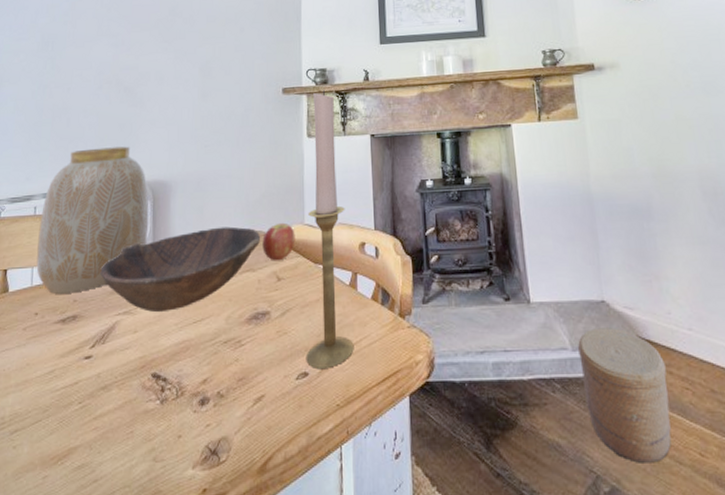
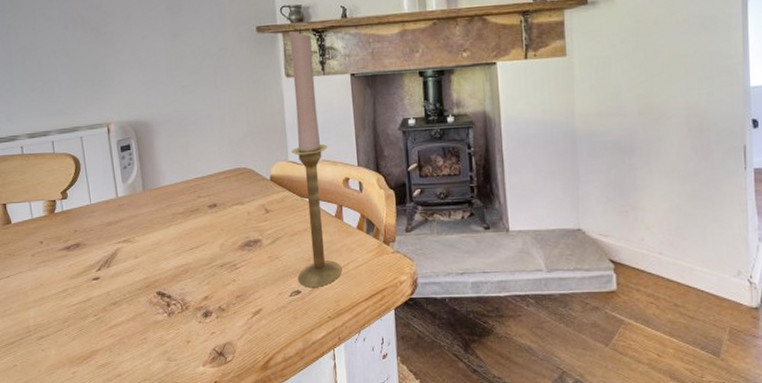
vase: present [36,146,149,294] -> none [28,87,137,225]
bowl: present [100,226,261,313] -> none [95,164,247,241]
fruit: present [262,222,295,261] -> none [248,160,281,195]
basket: present [578,328,672,463] -> none [553,252,635,362]

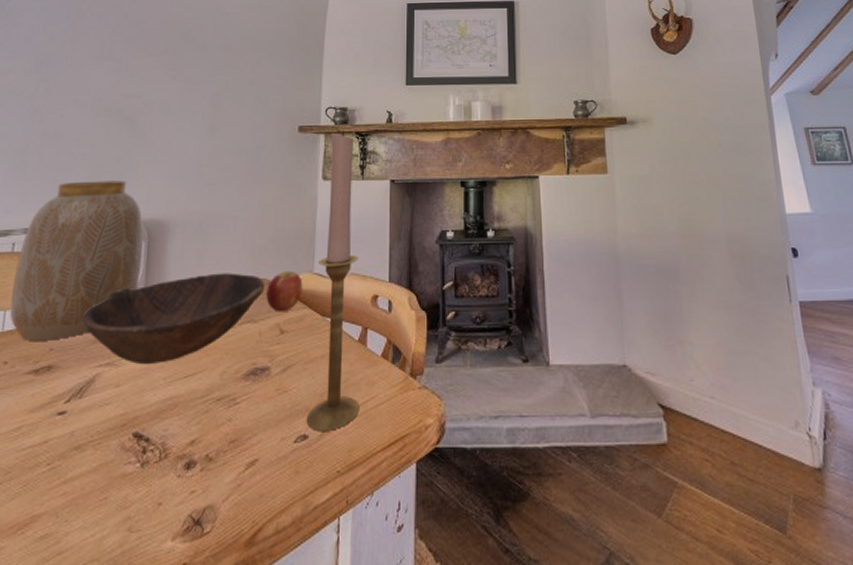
vase: none [28,87,137,225] -> present [9,181,144,341]
bowl: none [95,164,247,241] -> present [82,273,265,365]
fruit: none [248,160,281,195] -> present [266,270,303,312]

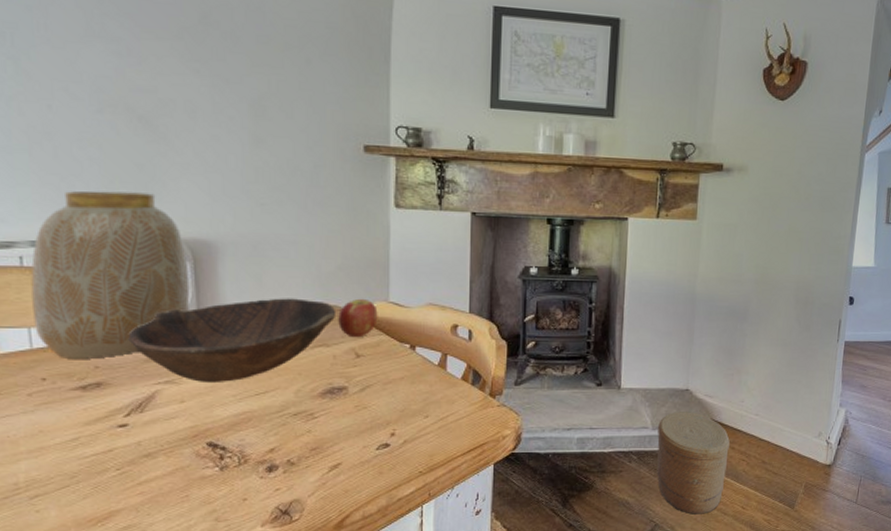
candlestick: present [306,130,360,431] -> none [387,154,440,440]
basket: none [597,394,689,539] -> present [657,412,730,515]

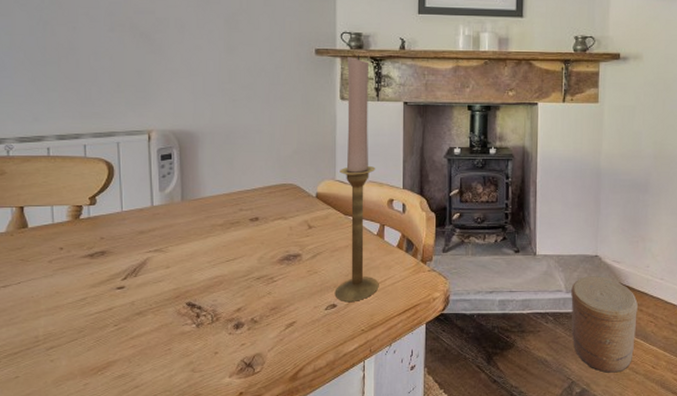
vase: present [30,190,190,359] -> none [55,93,176,231]
bowl: present [128,298,337,384] -> none [127,178,293,252]
fruit: present [338,298,378,338] -> none [294,177,327,212]
candlestick: none [387,154,440,440] -> present [334,55,379,301]

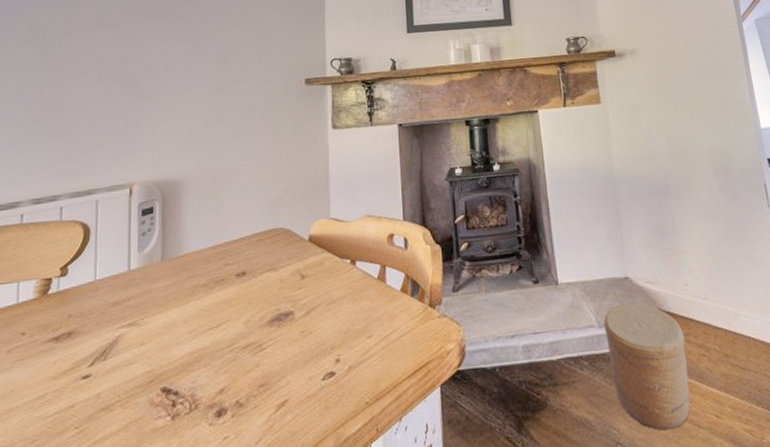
candlestick: present [334,55,379,301] -> none [332,80,383,367]

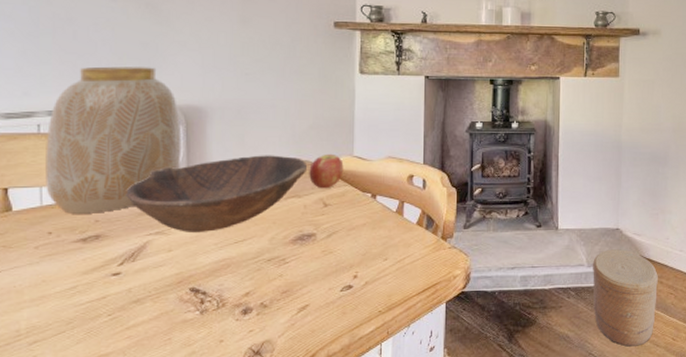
vase: none [23,144,158,310] -> present [46,66,182,214]
bowl: none [100,225,283,322] -> present [126,155,308,234]
fruit: none [285,218,320,259] -> present [309,153,344,189]

